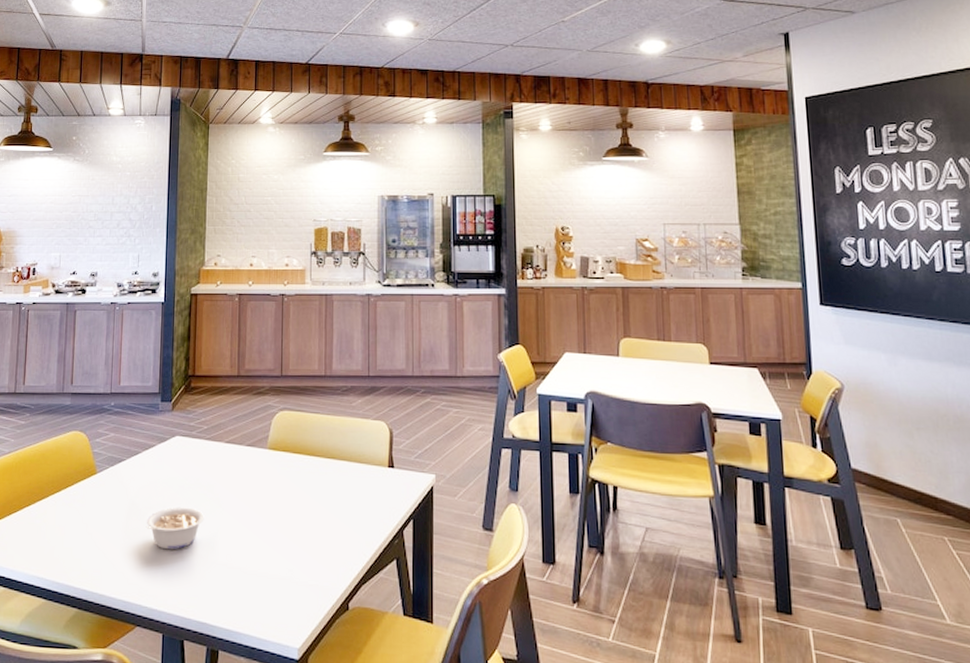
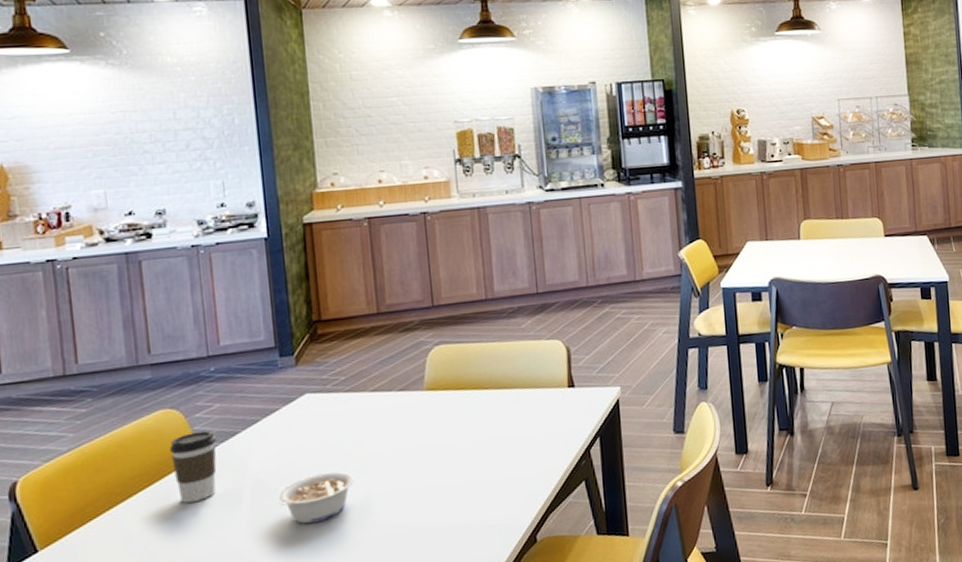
coffee cup: none [75,454,108,512] -> present [169,430,217,503]

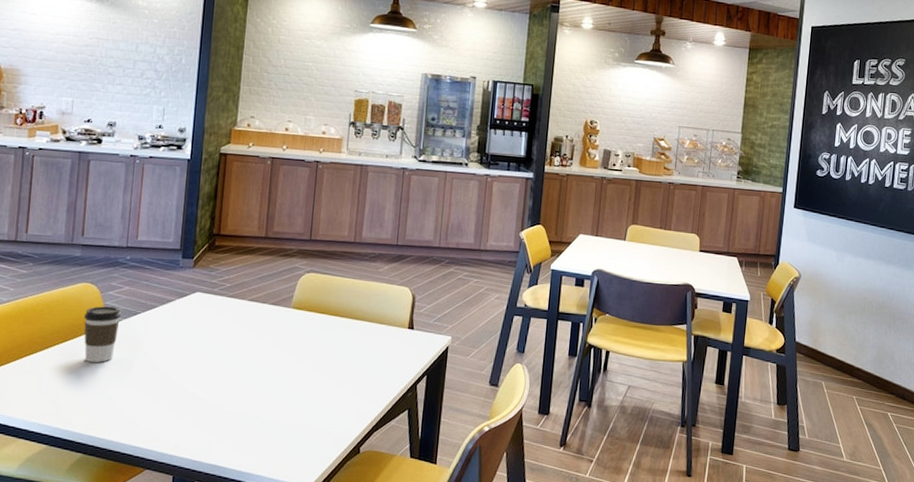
legume: present [278,471,354,525] -> none [160,359,222,400]

